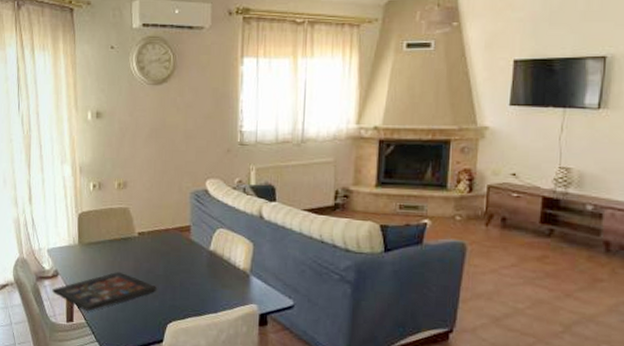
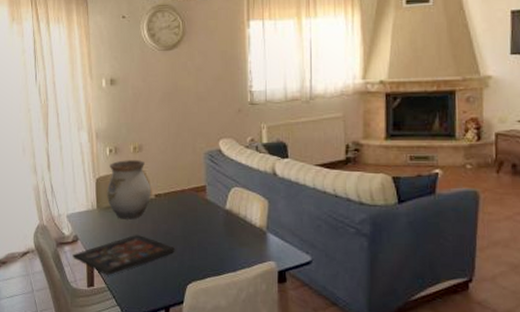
vase: none [88,196,134,257] -> present [106,160,150,220]

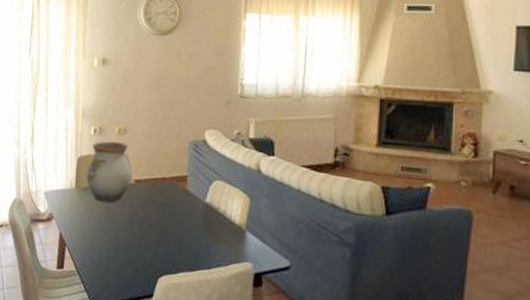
decorative tray: present [72,235,175,275] -> none [45,219,150,259]

